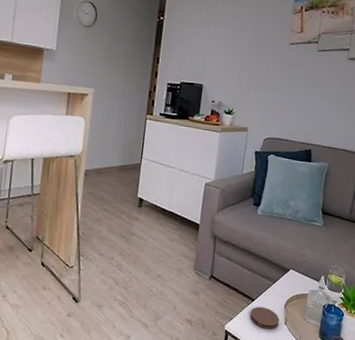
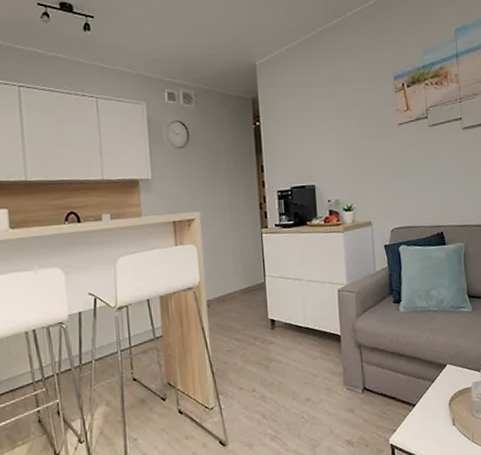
coaster: present [250,306,280,330] -> none [414,411,447,435]

